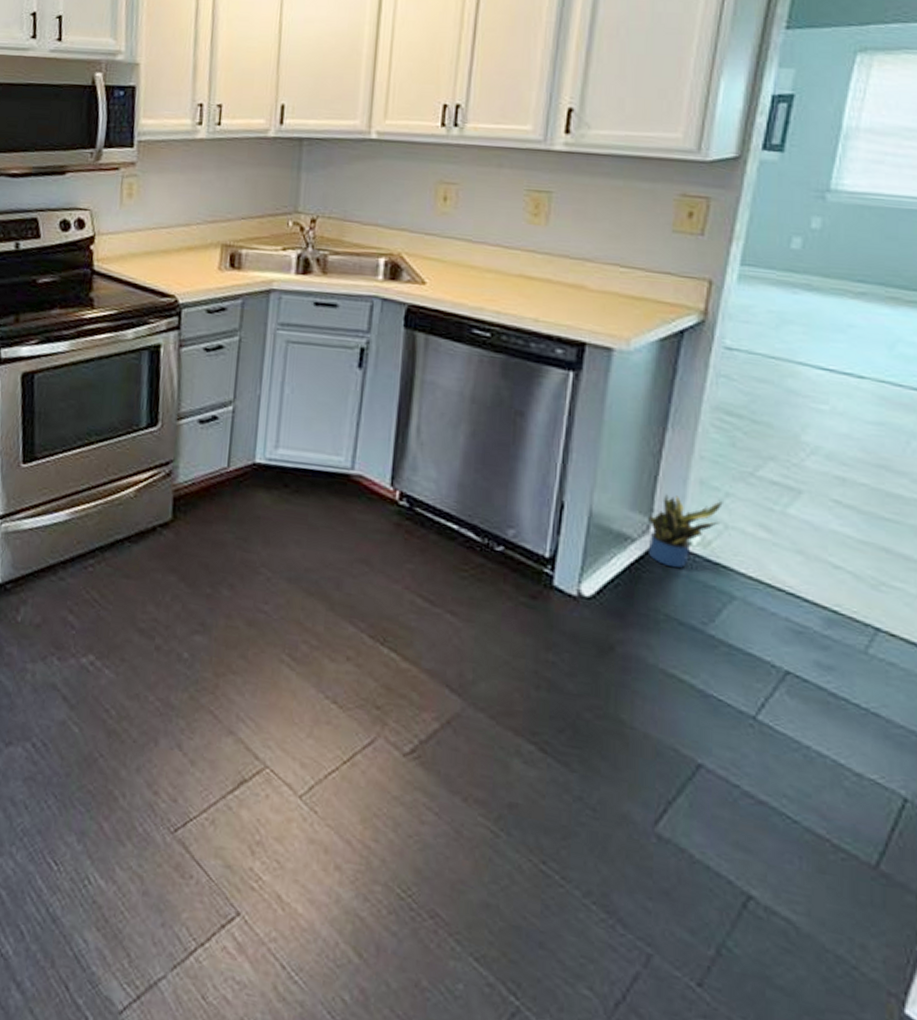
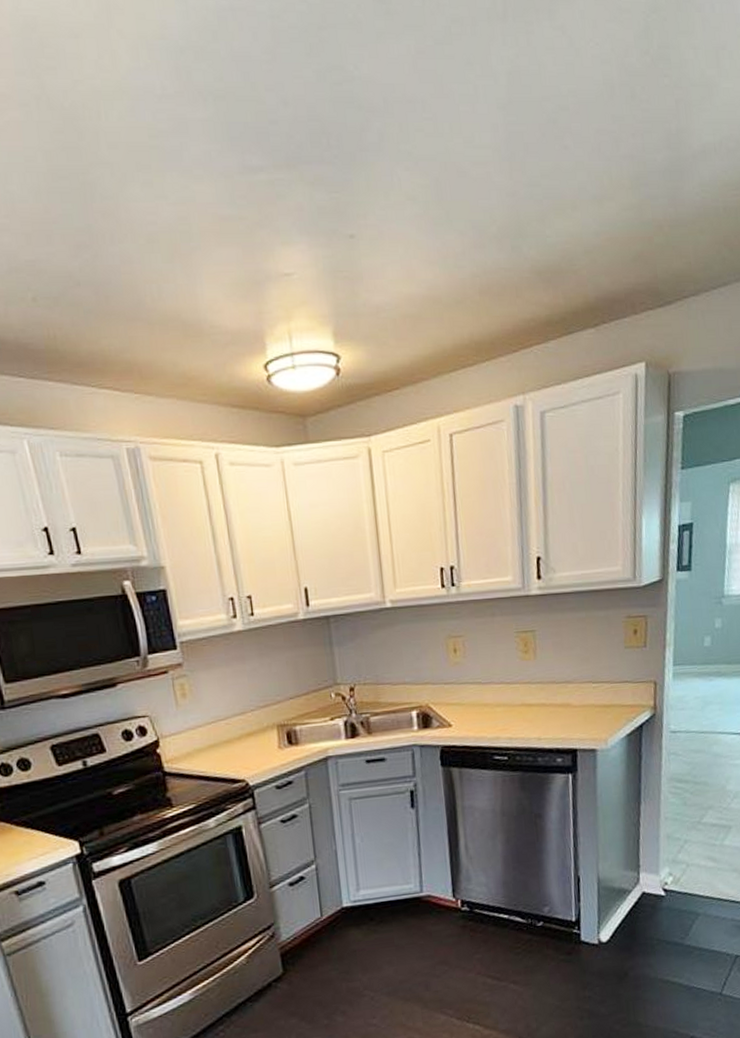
potted plant: present [648,494,723,568] -> none [637,847,684,905]

